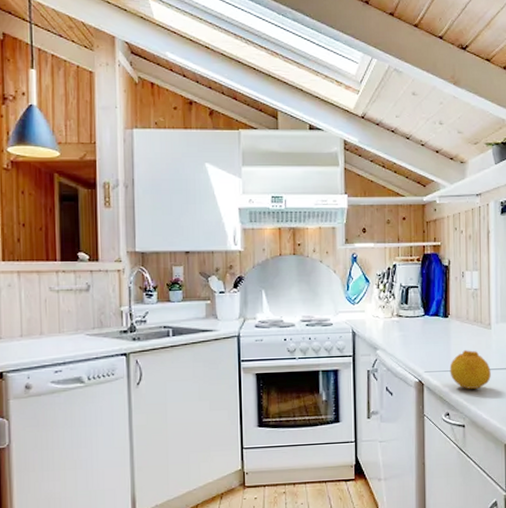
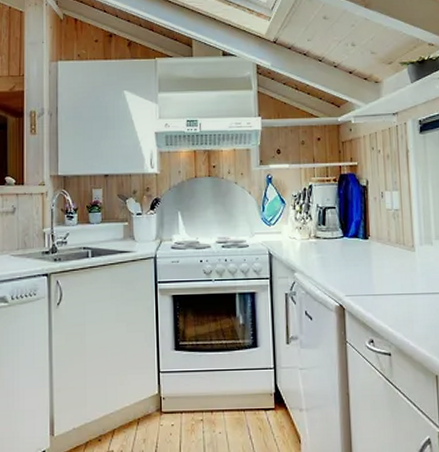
fruit: present [449,350,491,389] -> none [372,273,417,315]

